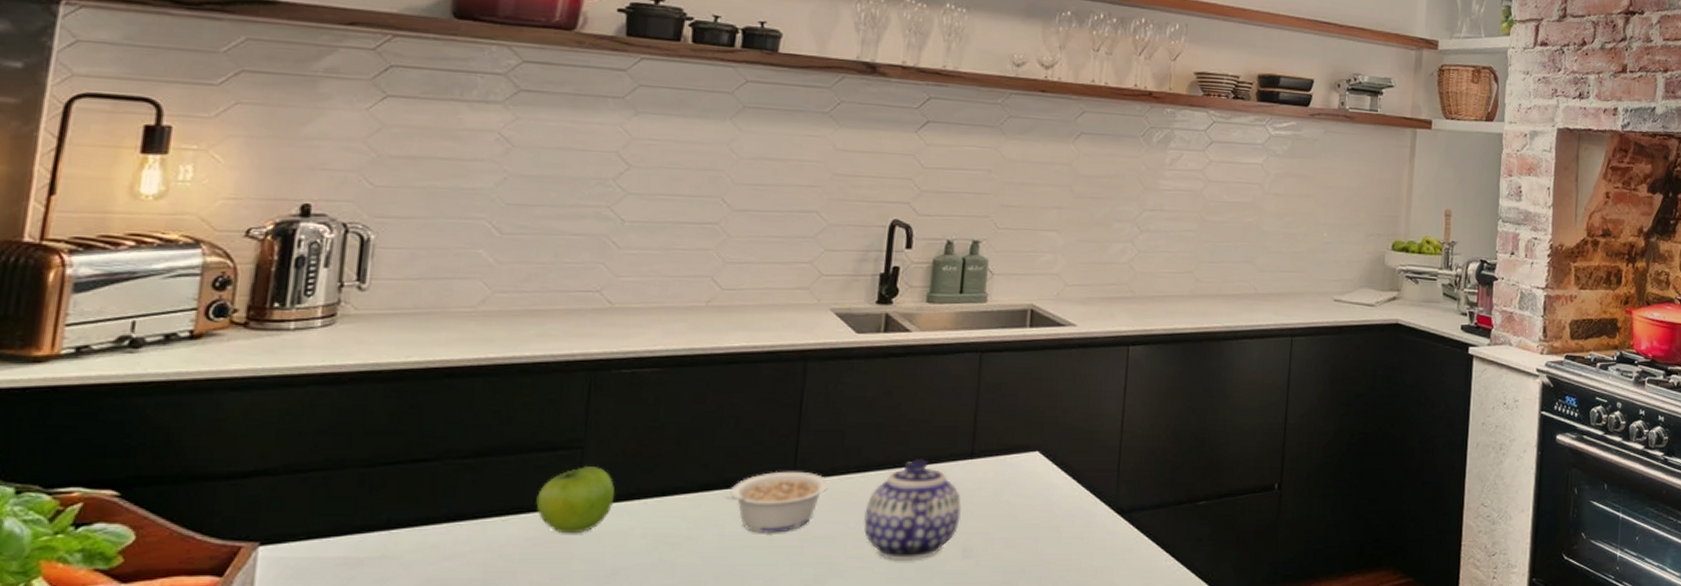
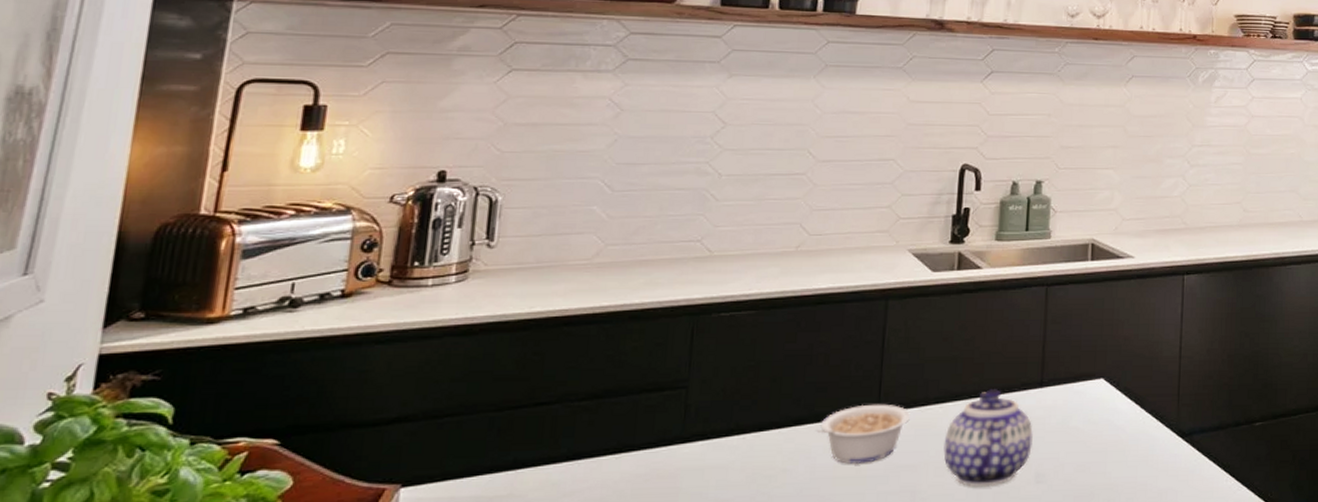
fruit: present [536,466,615,534] -> none [646,405,717,470]

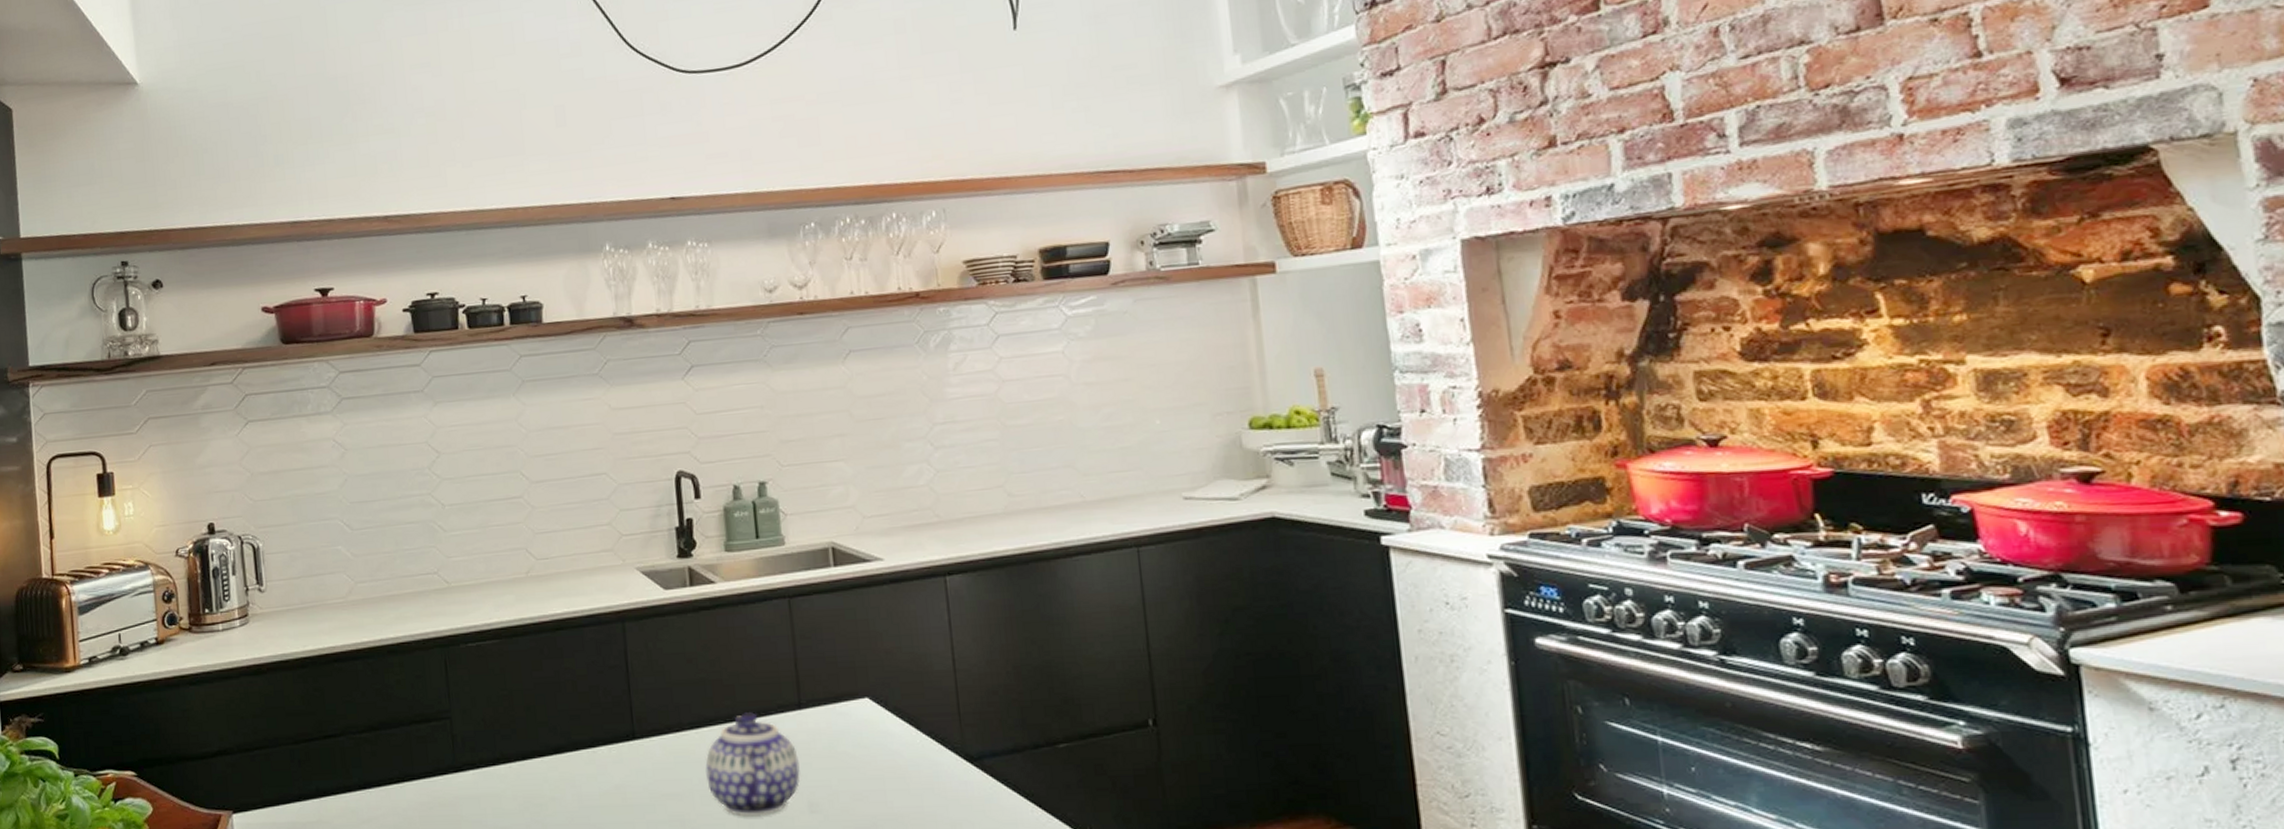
legume: present [816,404,910,464] -> none [576,730,667,792]

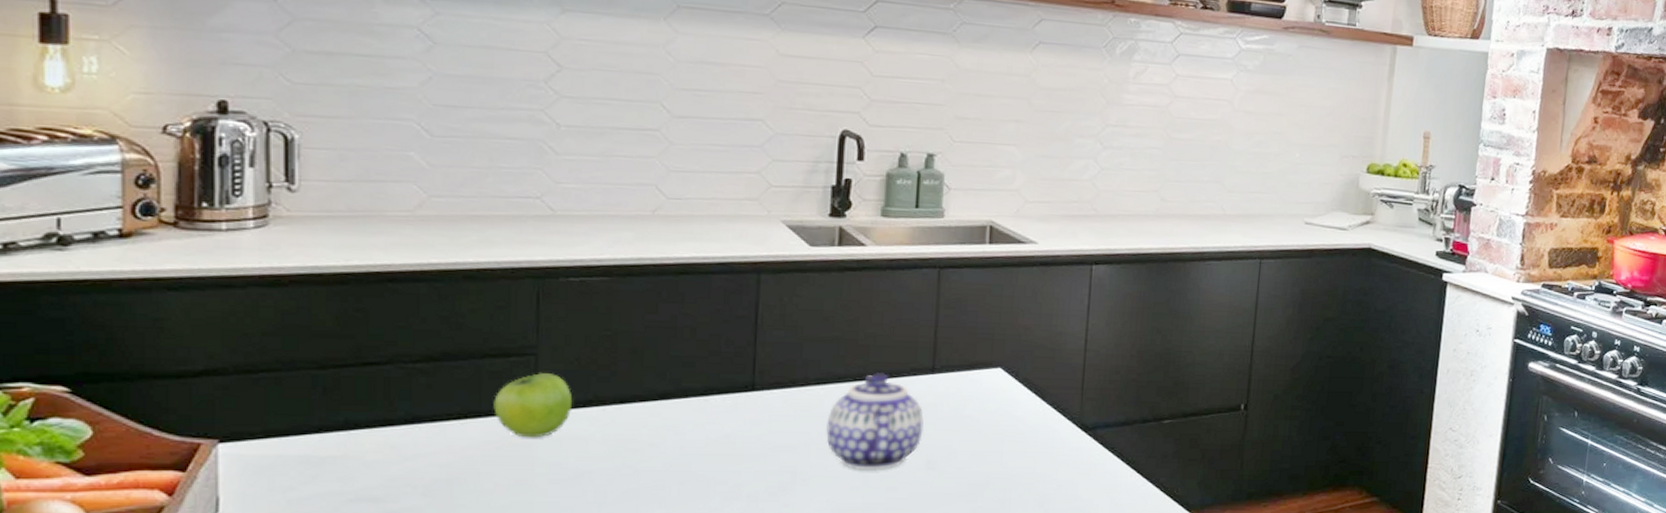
fruit: none [422,735,484,798] -> present [493,373,573,438]

